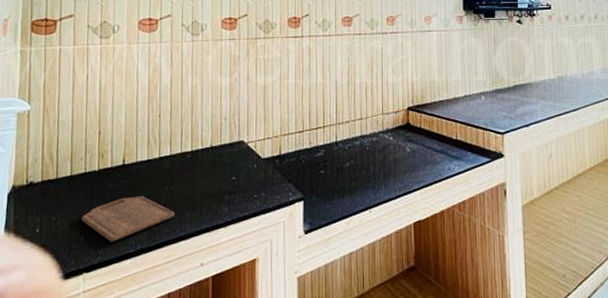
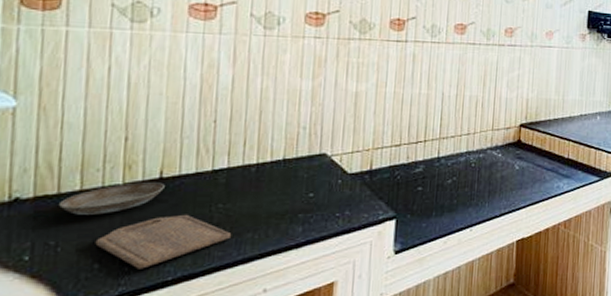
saucer: none [58,168,126,196] -> present [59,182,165,215]

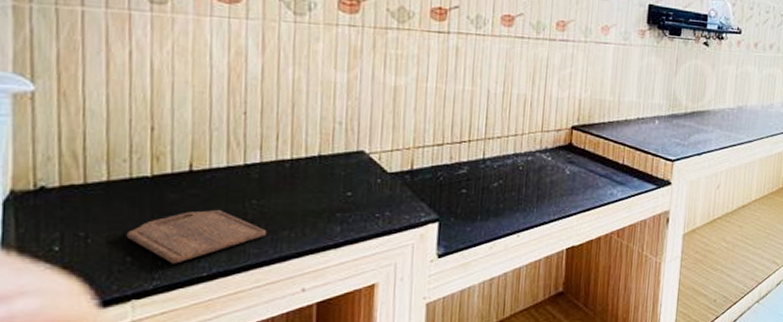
saucer: present [59,182,165,215] -> none [87,175,195,207]

